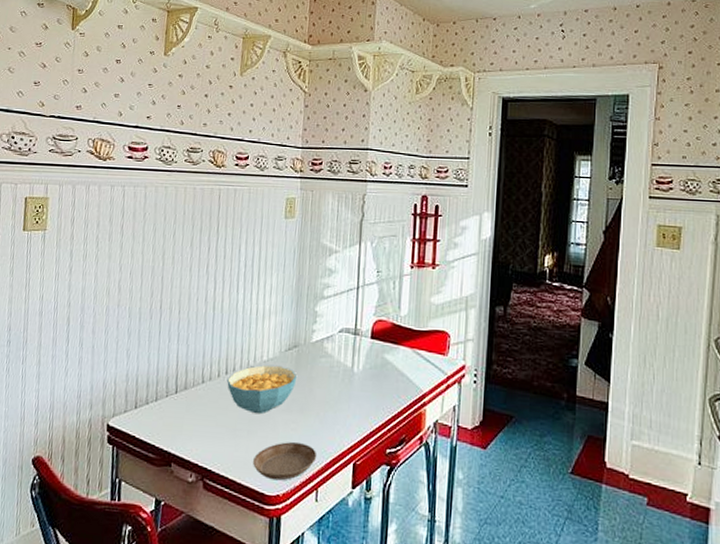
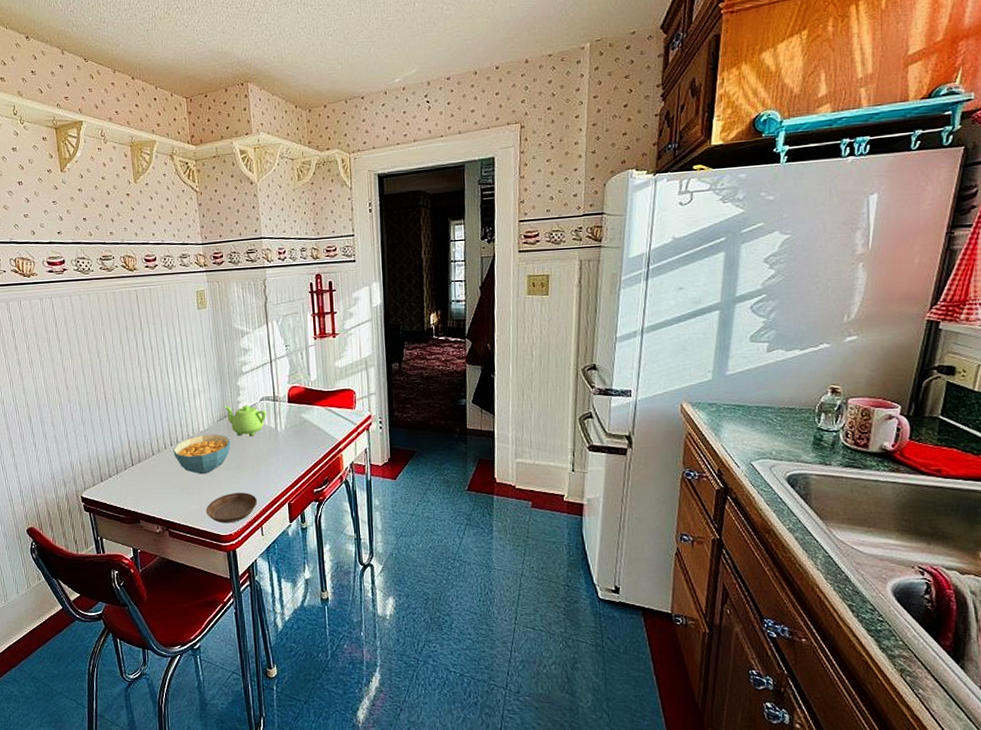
teapot: none [296,333,344,375] -> present [224,405,266,437]

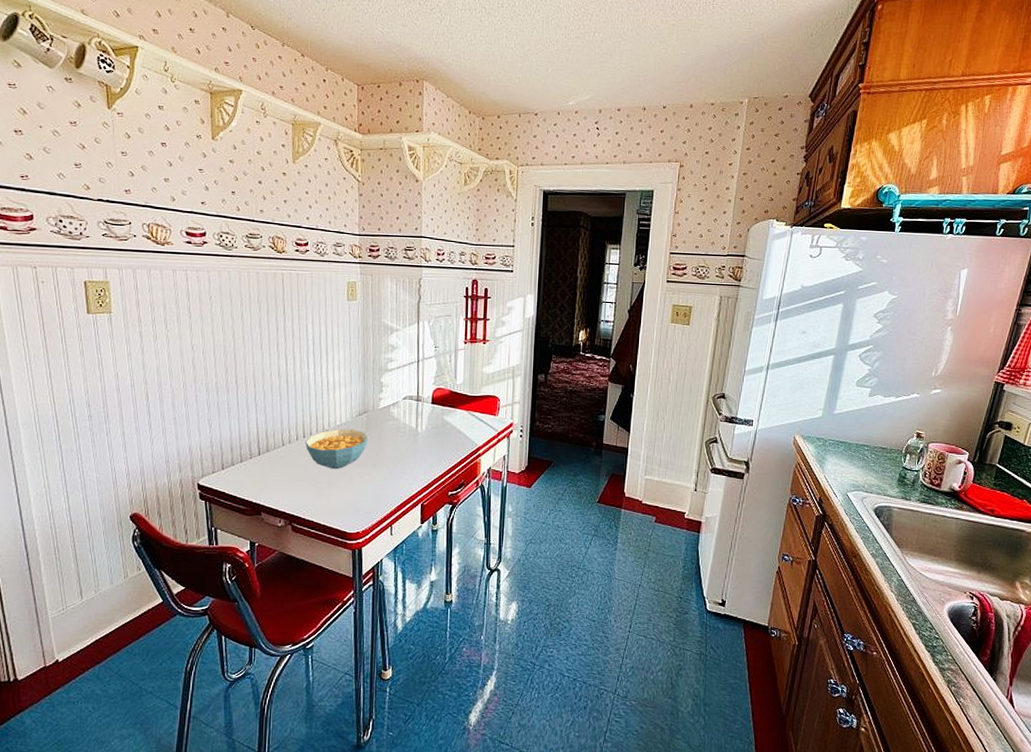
saucer: present [206,492,258,523] -> none [334,490,390,521]
teapot: present [224,405,266,437] -> none [365,401,408,435]

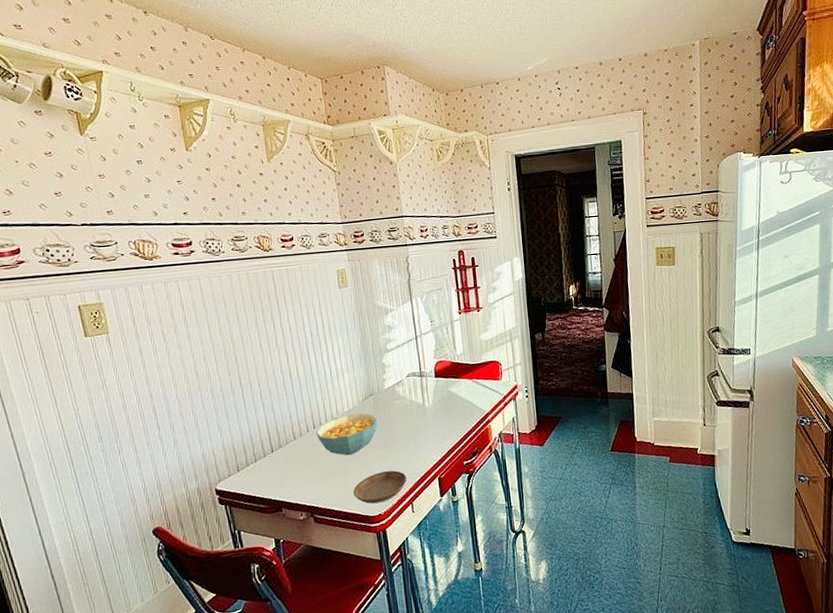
saucer: none [334,490,390,521] -> present [353,470,407,504]

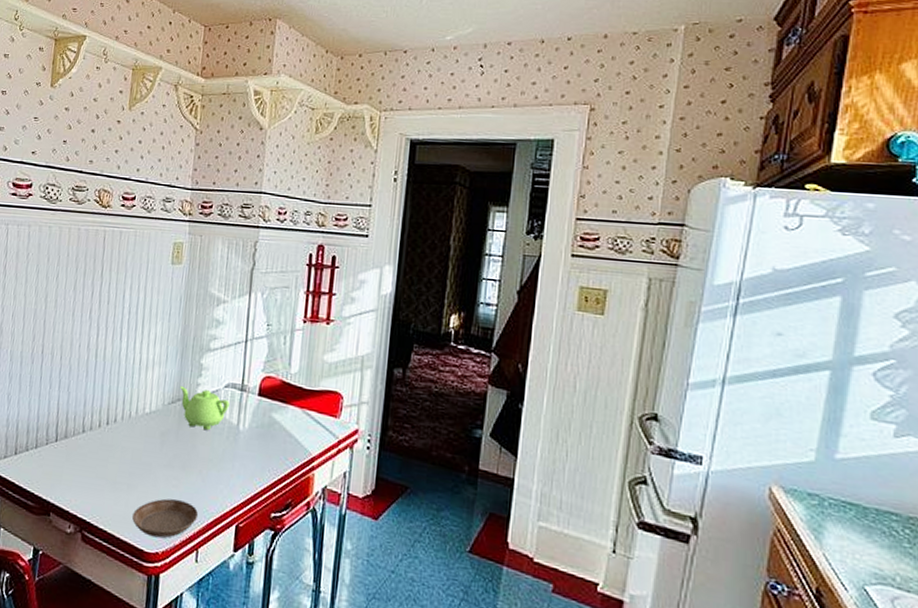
cereal bowl: present [316,413,378,456] -> none [108,417,180,468]
teapot: none [370,382,413,414] -> present [180,385,230,431]

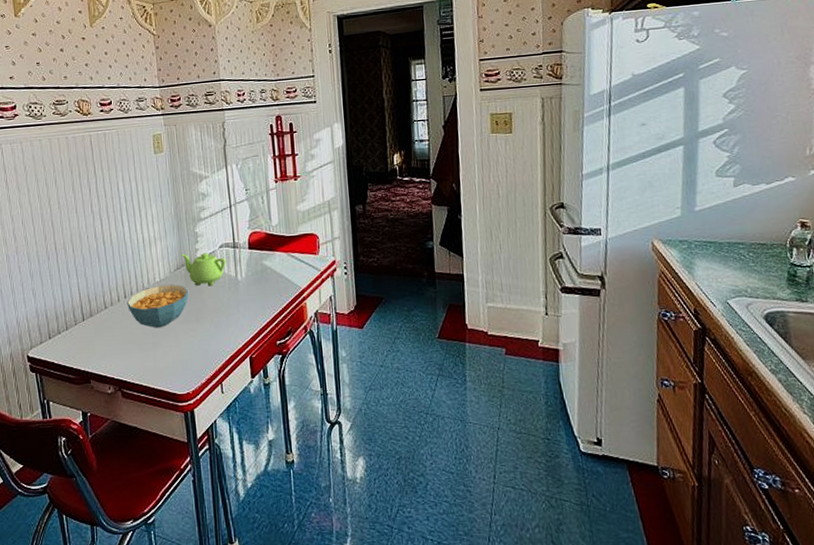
cereal bowl: none [108,417,180,468] -> present [127,285,189,328]
saucer: present [132,498,199,539] -> none [162,346,217,381]

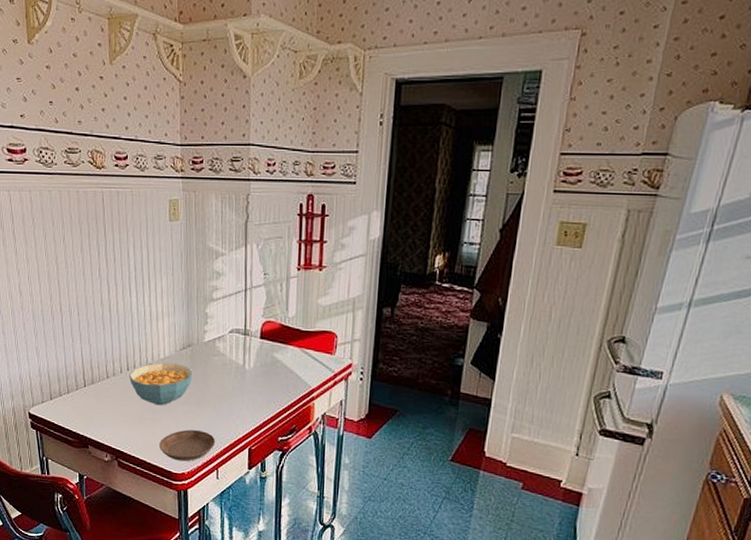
saucer: none [162,346,217,381] -> present [159,429,216,462]
teapot: present [182,253,226,286] -> none [189,333,235,372]

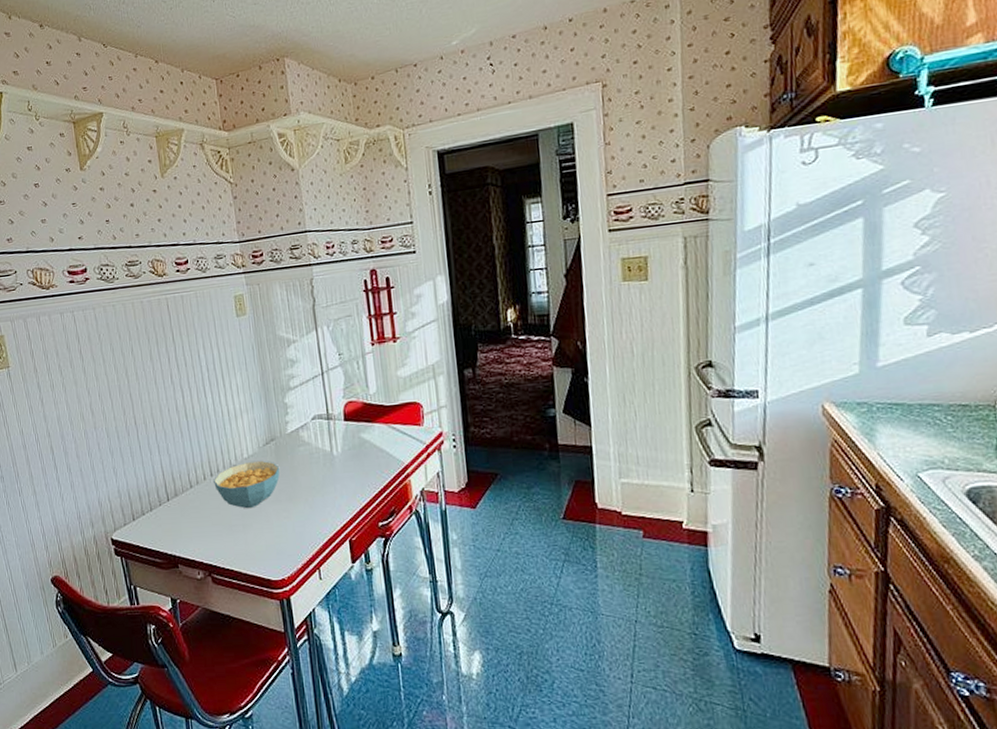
saucer: present [159,429,216,462] -> none [254,528,314,566]

